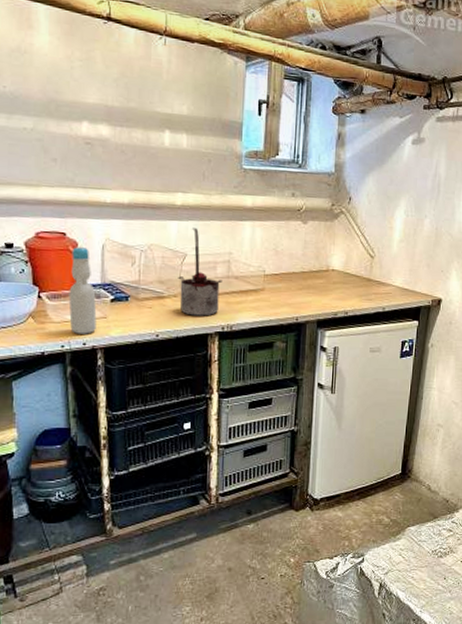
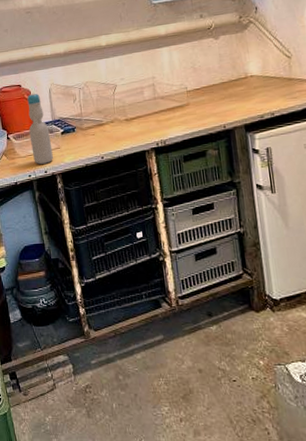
paint can: present [178,227,222,316] -> none [112,61,151,137]

